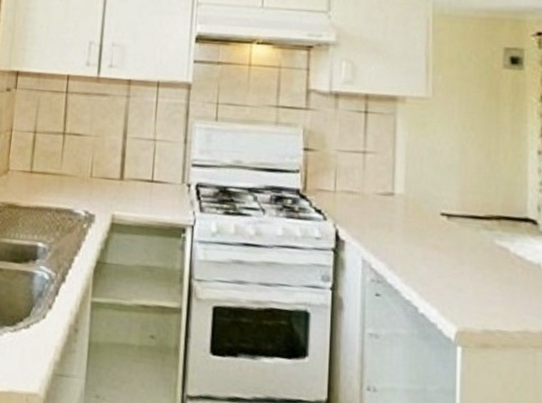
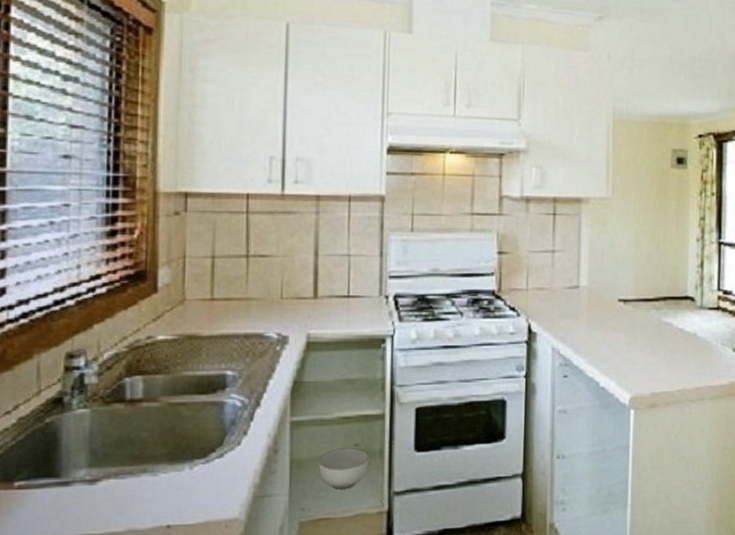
bowl: none [114,337,165,383] -> present [318,447,369,489]

